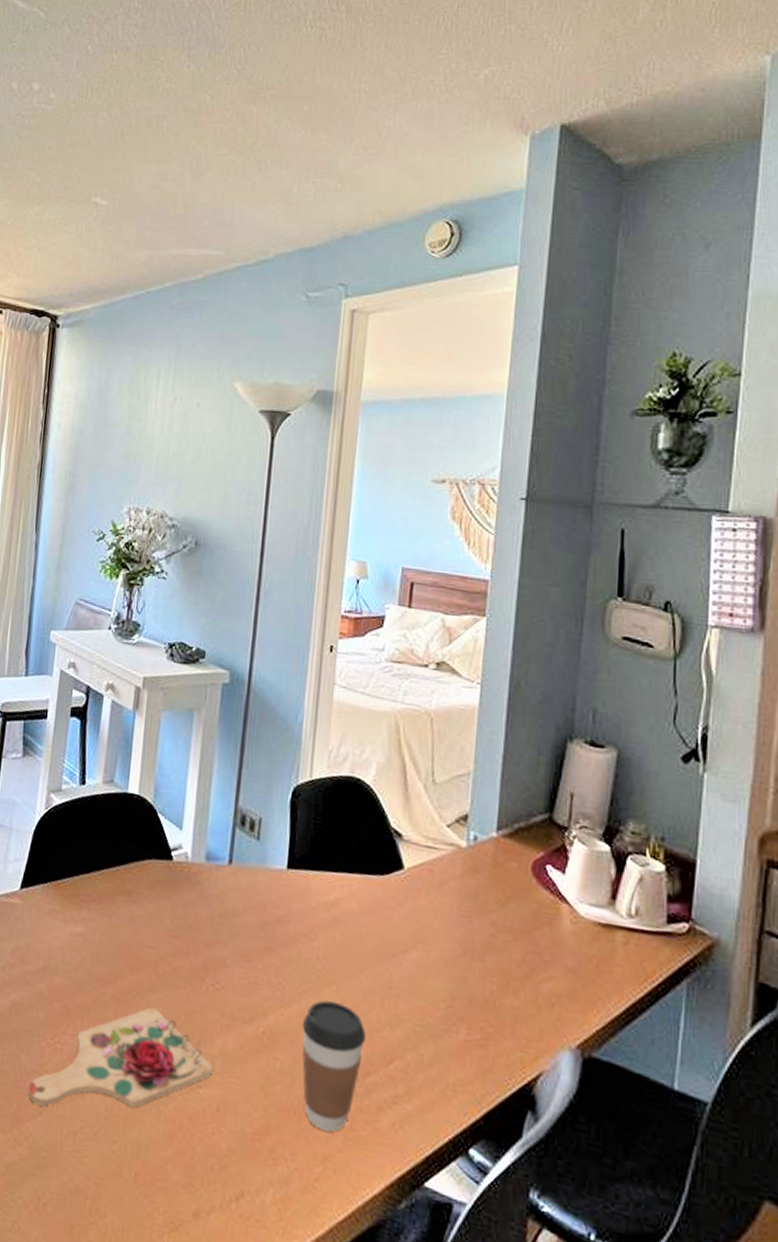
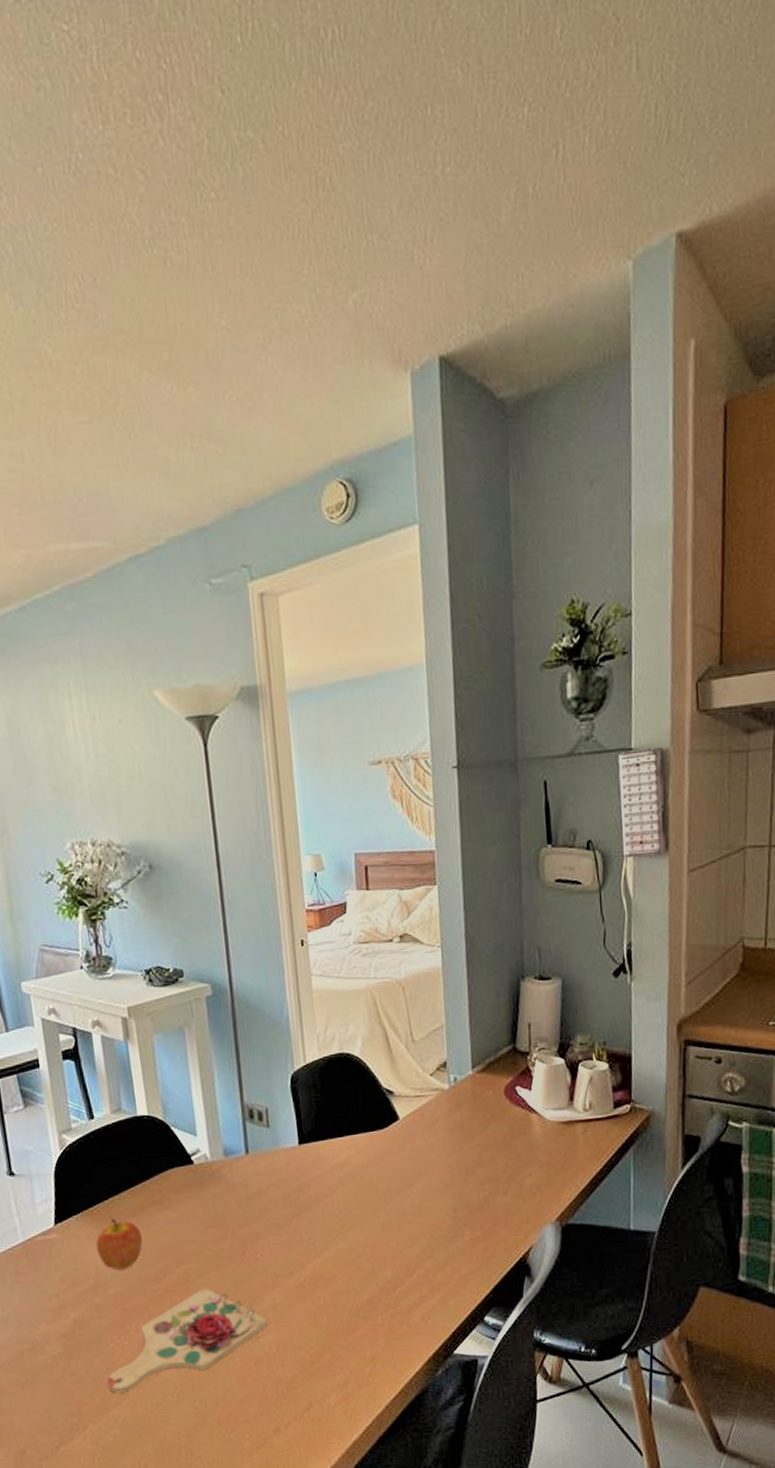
apple: none [54,898,103,959] -> present [95,1218,143,1270]
coffee cup: present [302,1000,366,1132] -> none [335,1240,390,1339]

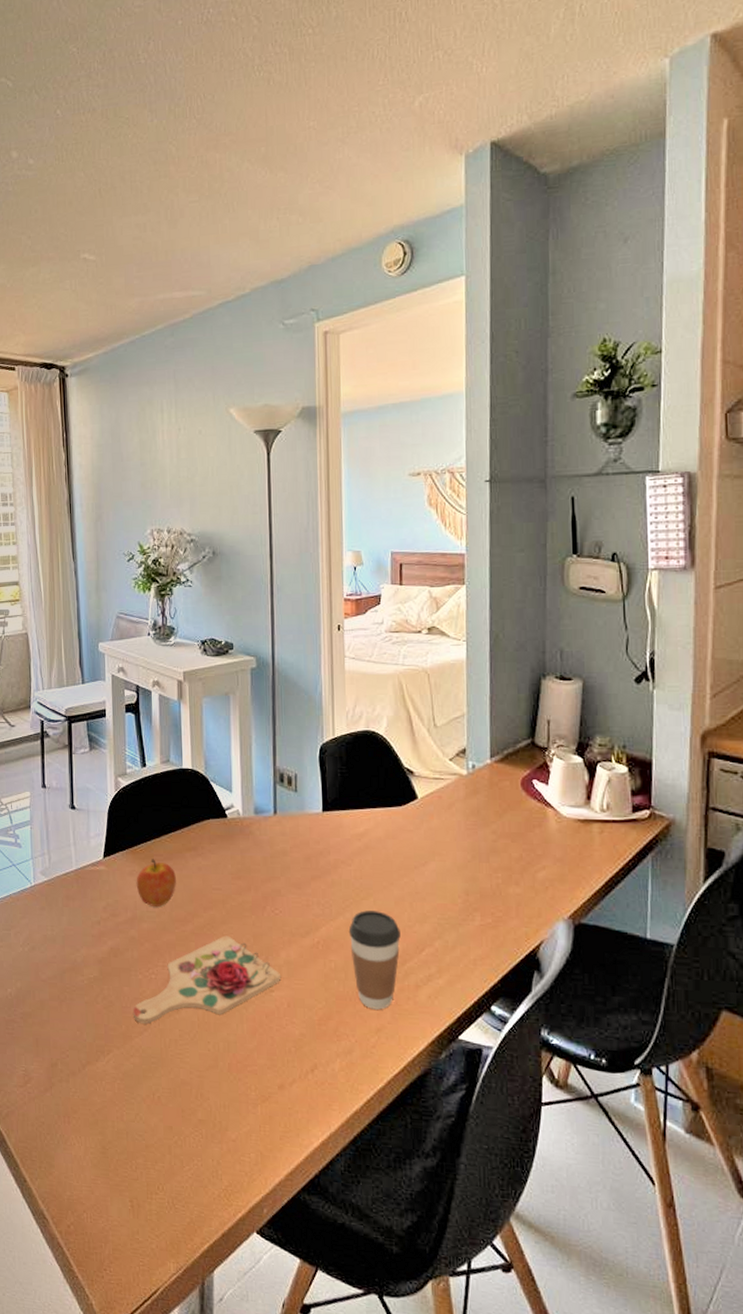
coffee cup: none [335,1240,390,1339] -> present [348,910,401,1010]

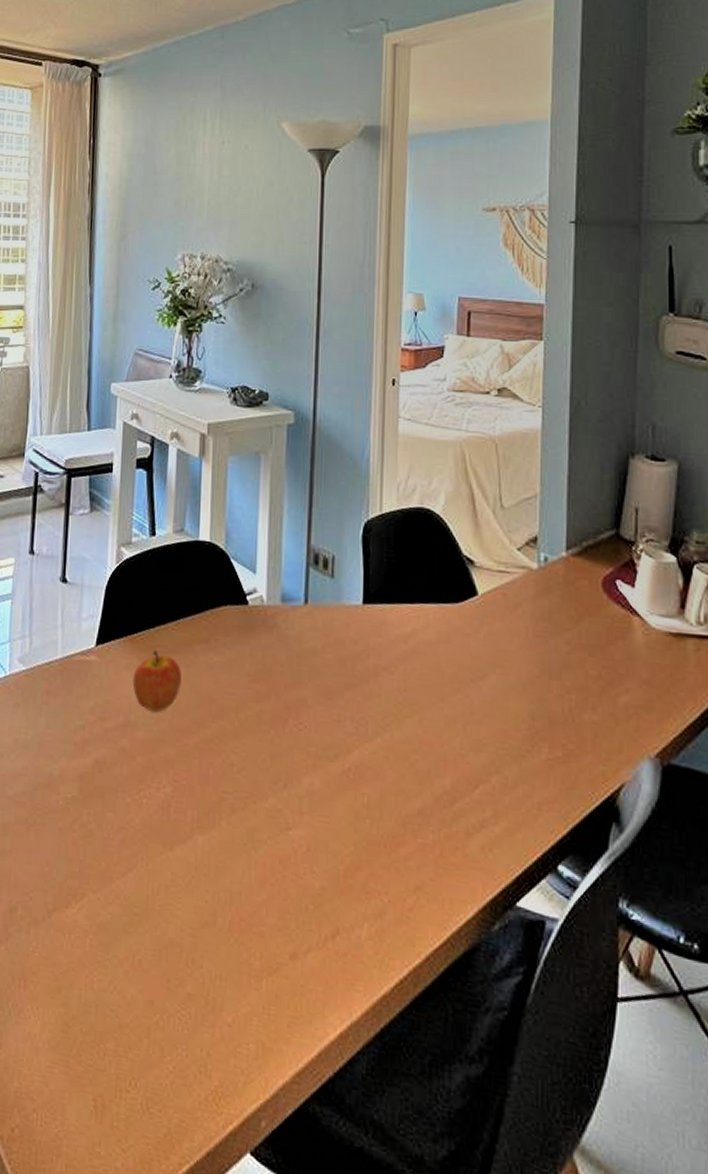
cutting board: present [133,935,282,1024] -> none [117,753,302,862]
coffee cup: present [348,910,401,1010] -> none [387,731,450,862]

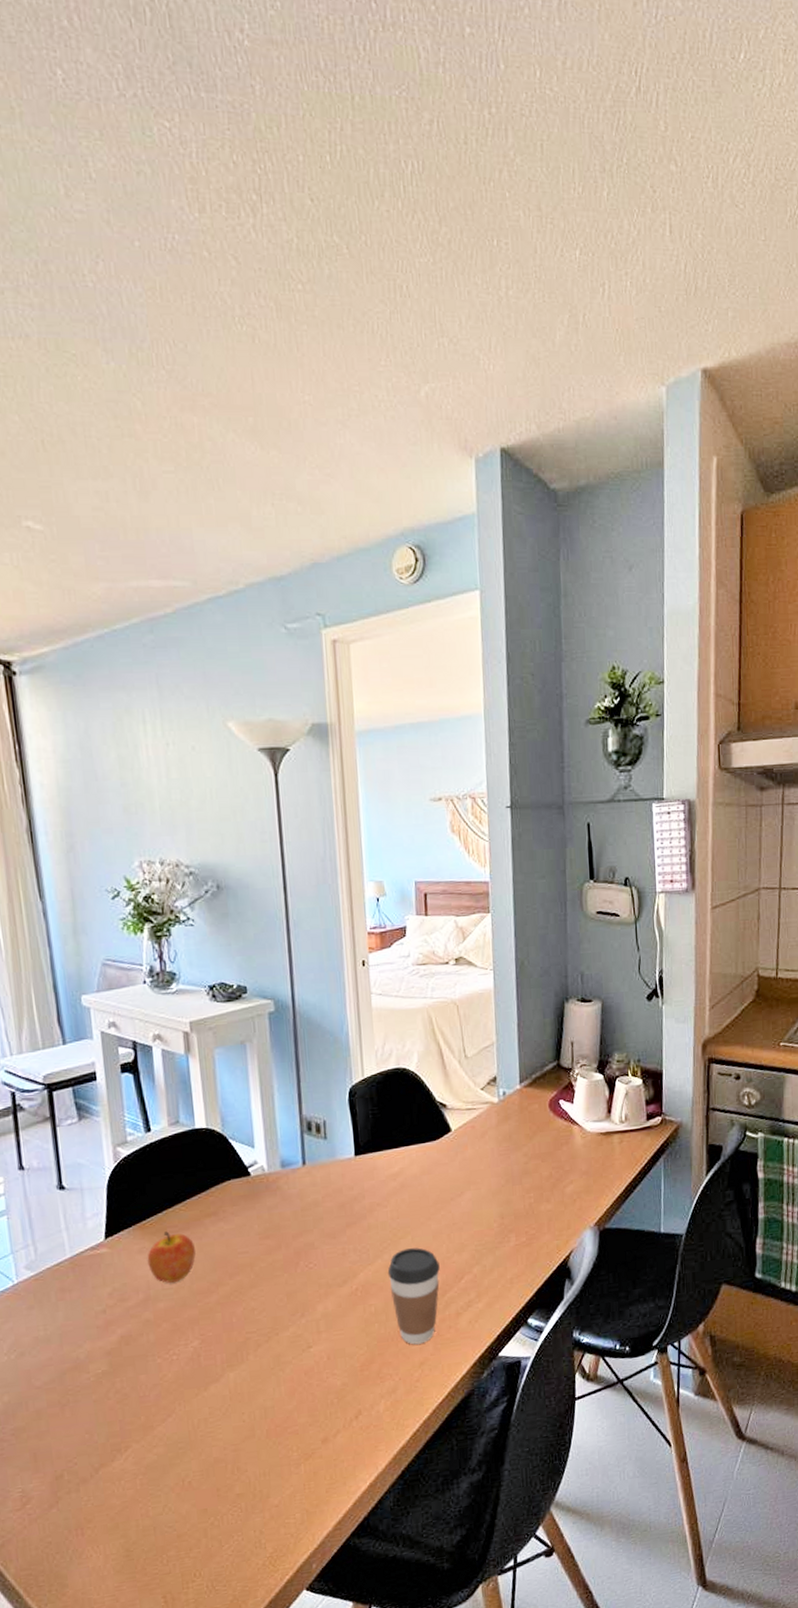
coffee cup: none [387,731,450,862] -> present [387,1247,440,1345]

